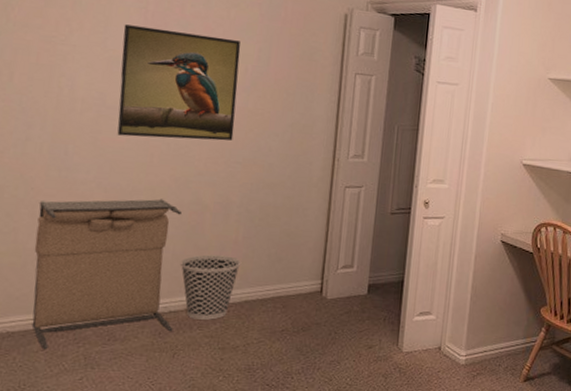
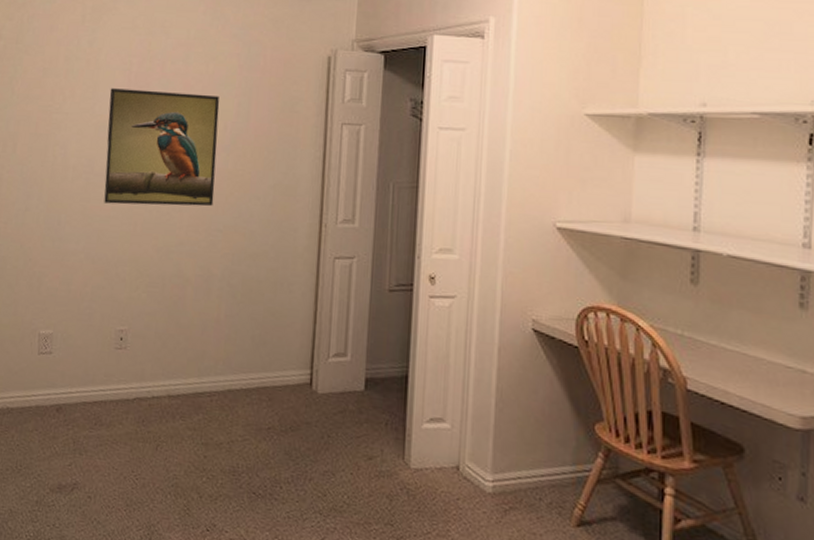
laundry hamper: present [31,199,182,349] -> none [28,271,164,429]
wastebasket: present [179,254,242,320] -> none [162,334,224,410]

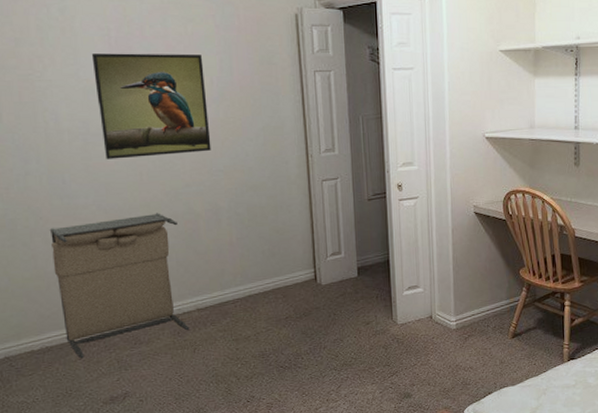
laundry hamper: none [28,271,164,429] -> present [49,213,190,358]

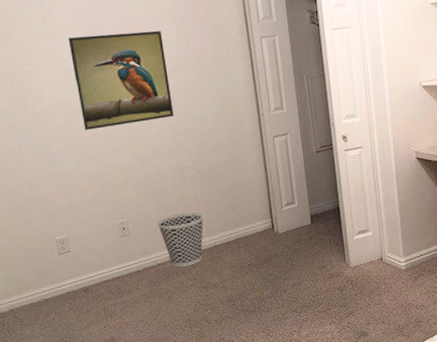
laundry hamper: present [49,213,190,358] -> none [41,175,164,308]
wastebasket: none [184,257,240,317] -> present [156,212,204,267]

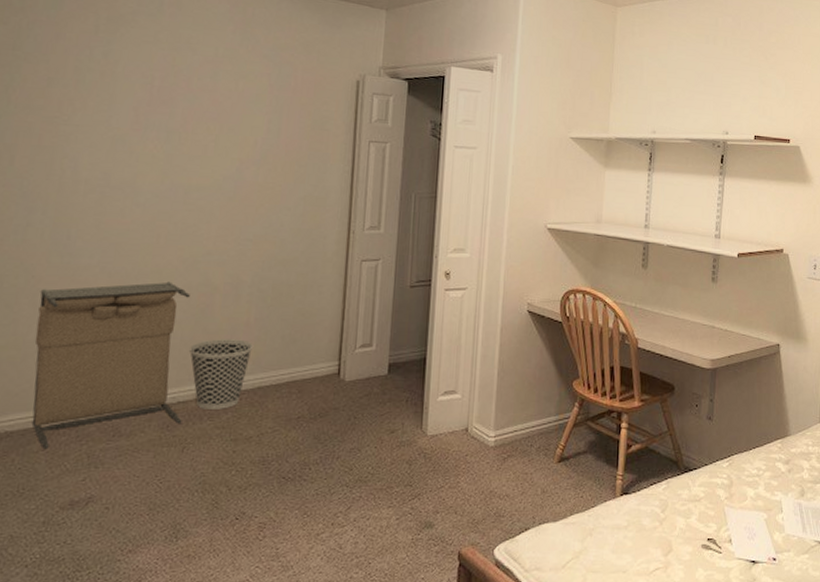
laundry hamper: none [41,175,164,308] -> present [31,281,190,448]
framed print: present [68,31,174,130] -> none [121,101,250,218]

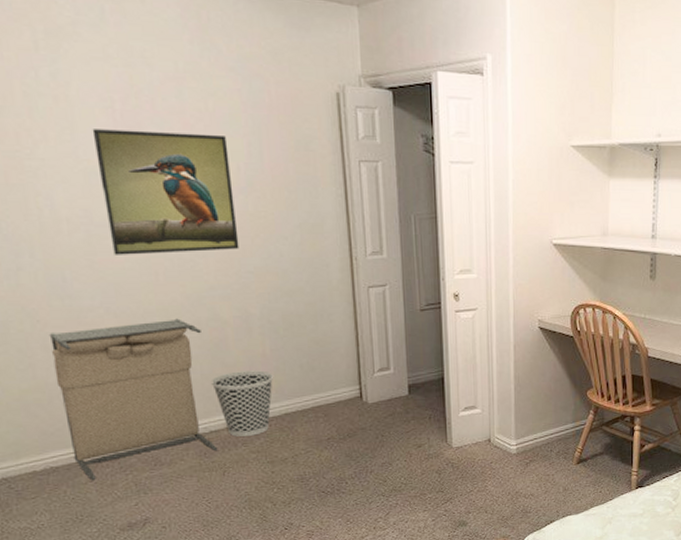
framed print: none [121,101,250,218] -> present [92,129,239,255]

